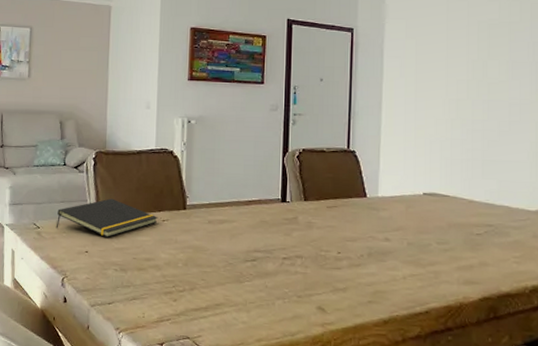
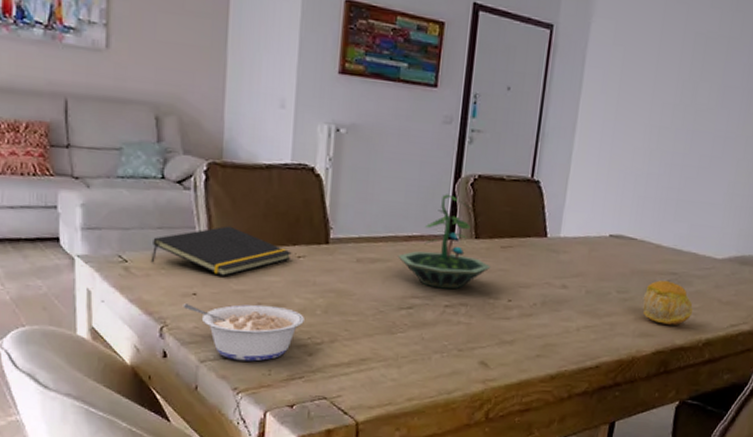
legume: none [78,259,169,306] -> present [182,303,304,362]
terrarium: none [241,165,320,244] -> present [397,194,491,290]
fruit: none [463,232,513,273] -> present [642,280,693,325]

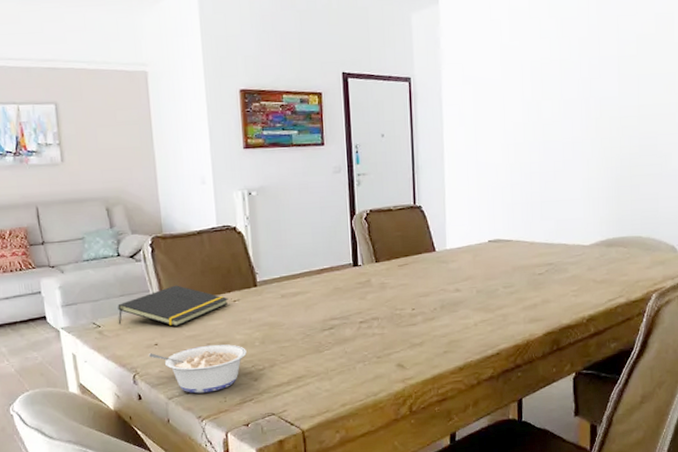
terrarium: present [397,194,491,290] -> none [314,230,393,309]
fruit: present [642,280,693,325] -> none [527,271,572,309]

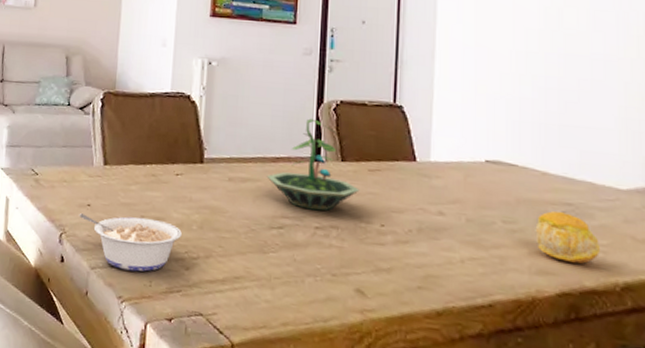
notepad: present [118,285,228,327] -> none [55,145,171,190]
terrarium: none [314,230,393,309] -> present [266,118,360,211]
fruit: none [527,271,572,309] -> present [535,211,600,264]

